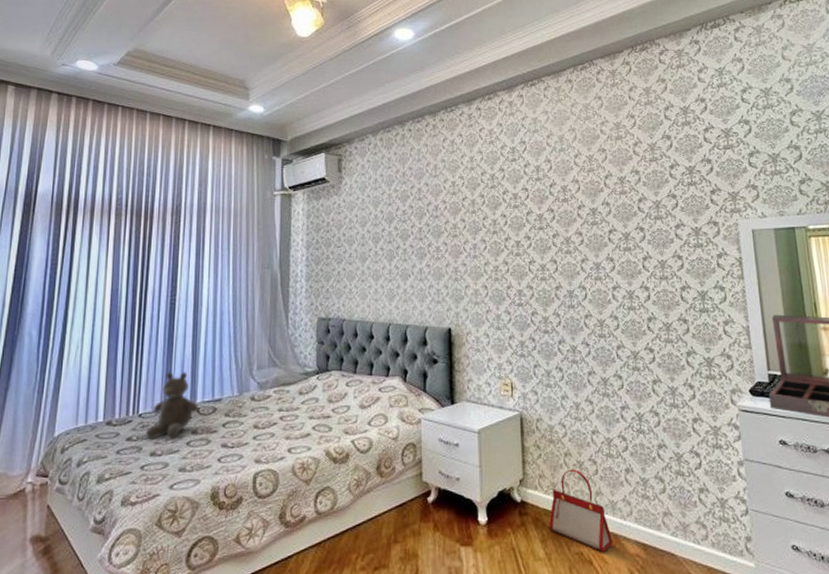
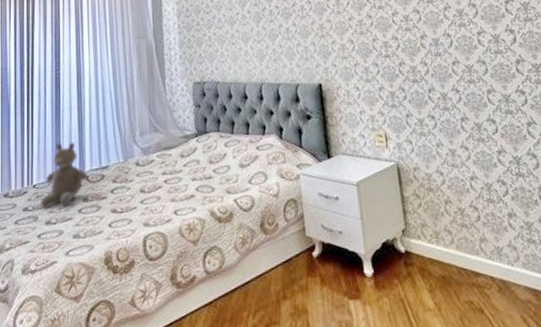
handbag: present [549,469,613,553] -> none [435,216,502,301]

